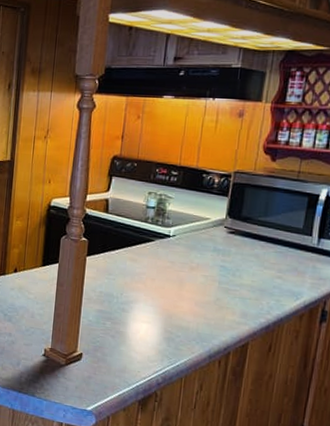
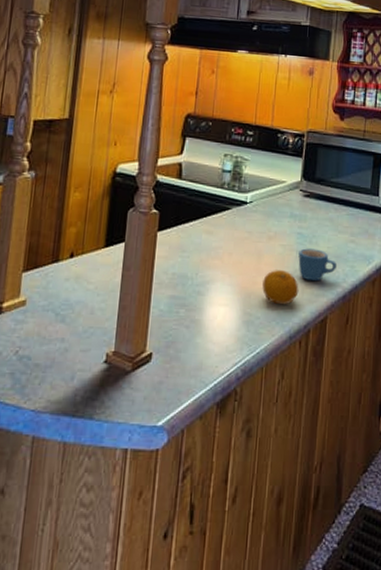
fruit: none [183,296,220,329] -> present [262,269,299,305]
mug: none [220,280,261,311] -> present [298,248,337,282]

